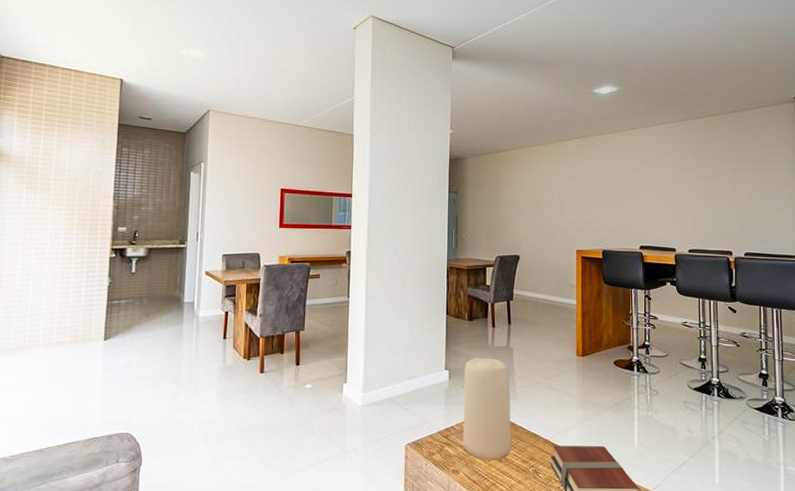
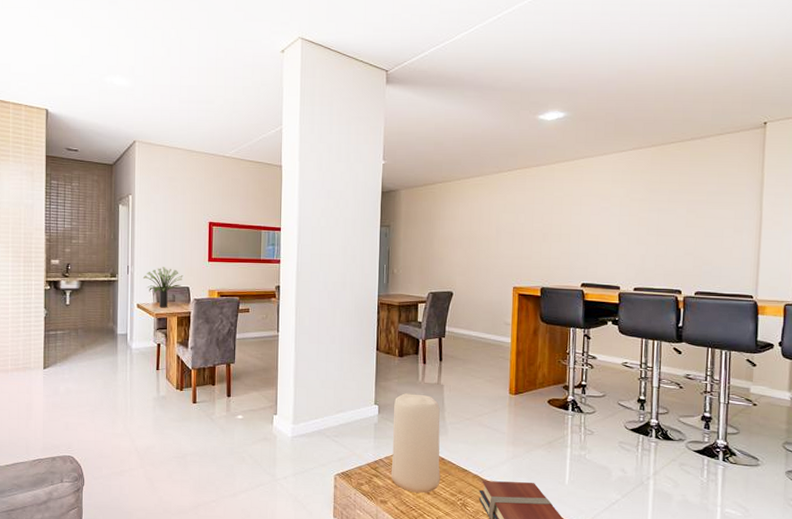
flower arrangement: none [212,233,254,275] -> present [142,267,183,308]

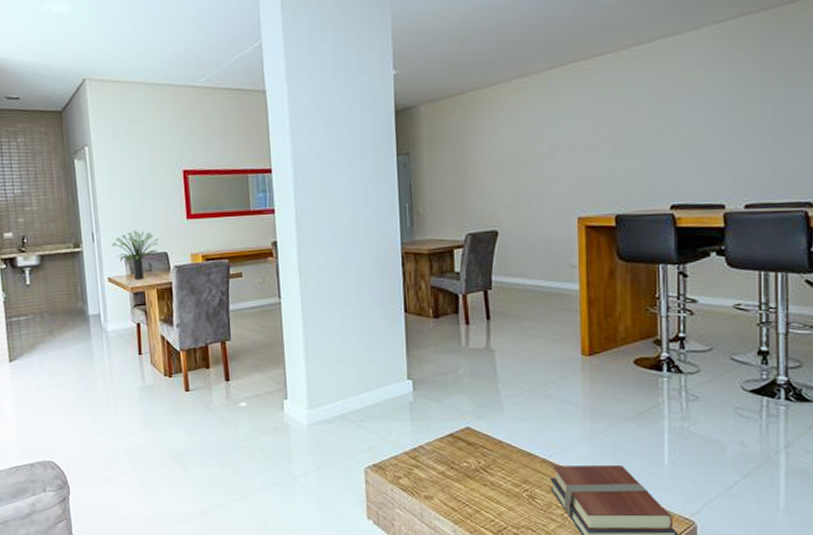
candle: present [391,393,441,493] -> none [431,363,499,485]

